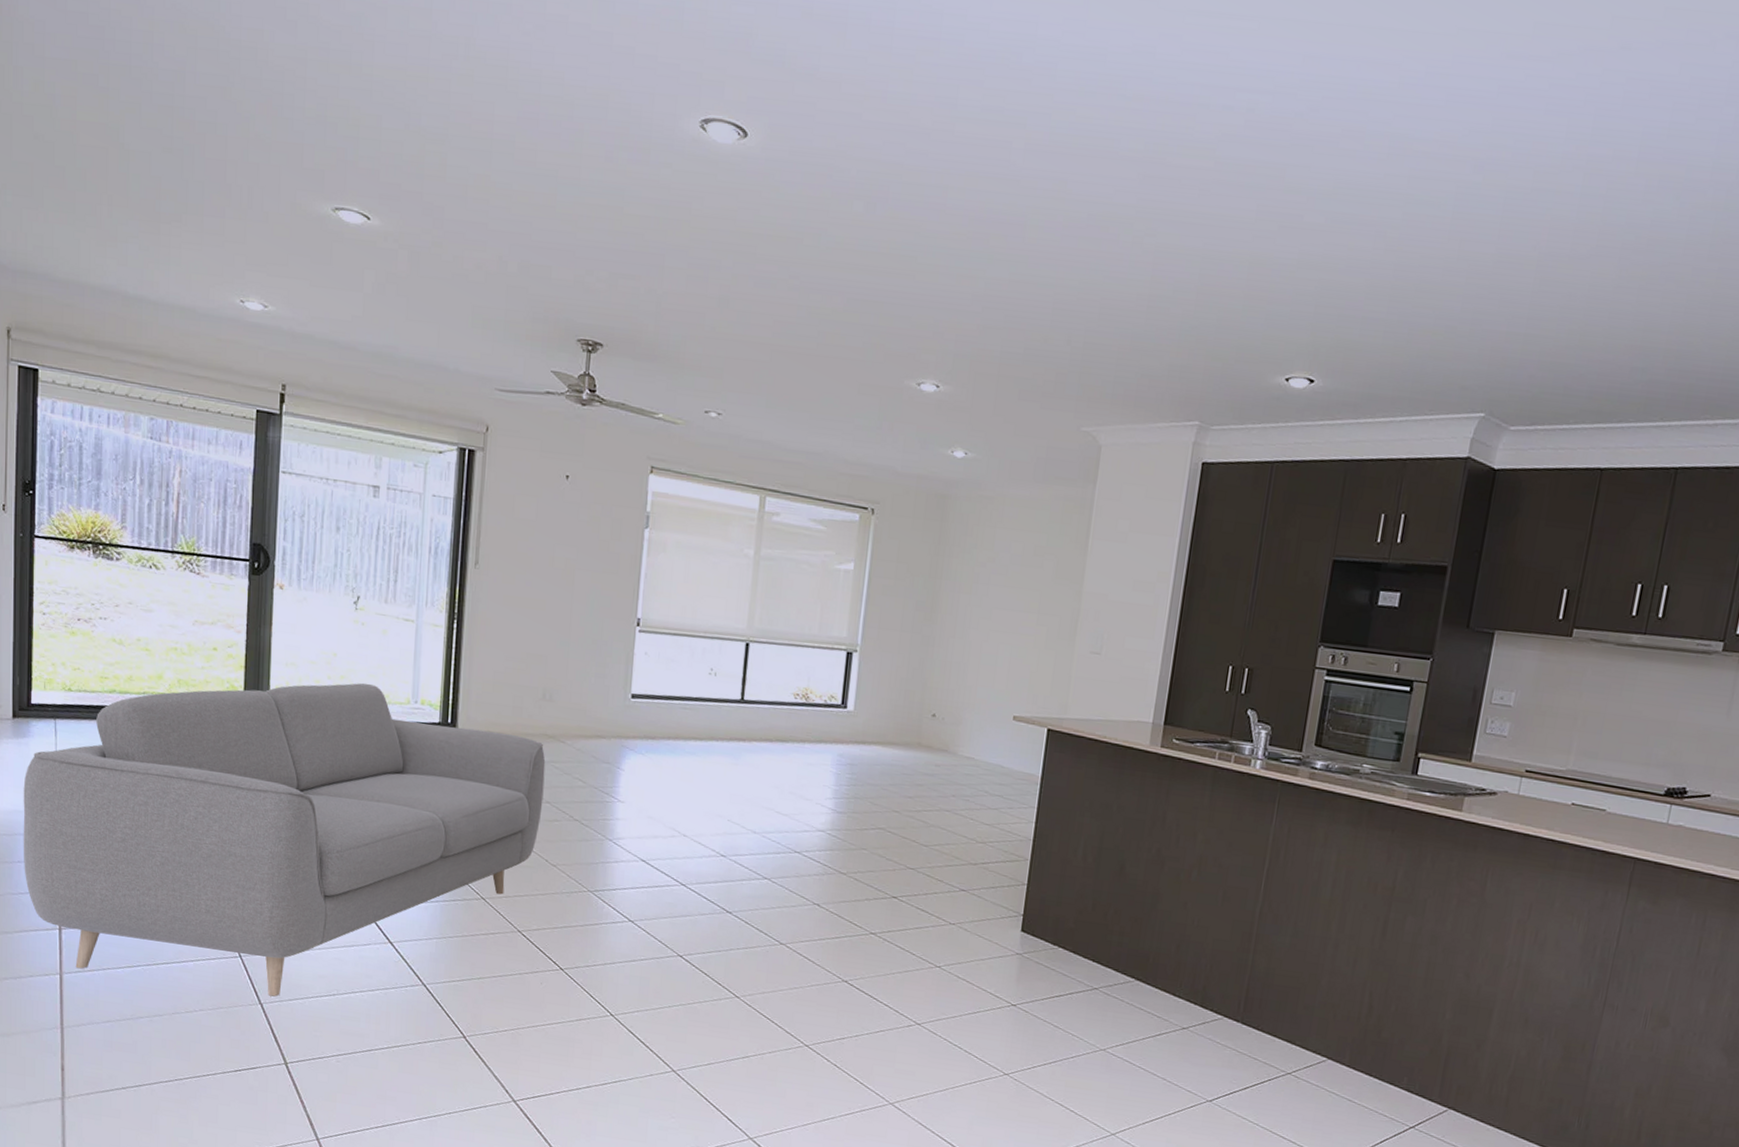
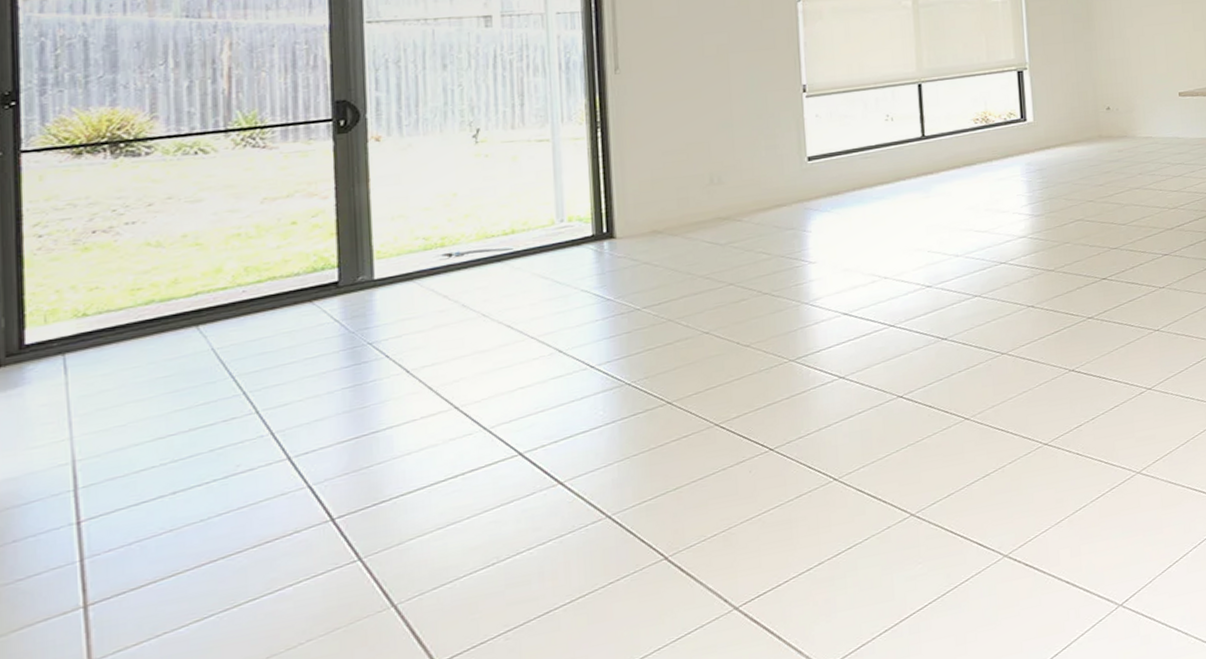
sofa: present [23,683,546,997] -> none [17,215,726,648]

